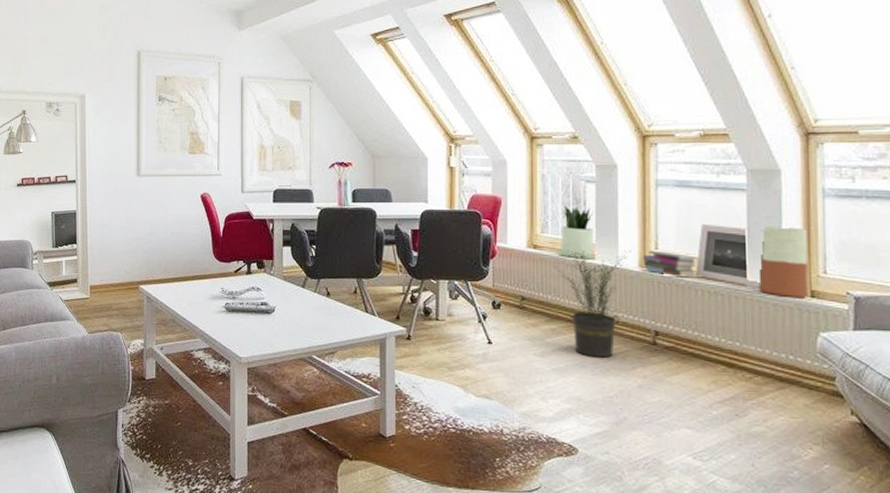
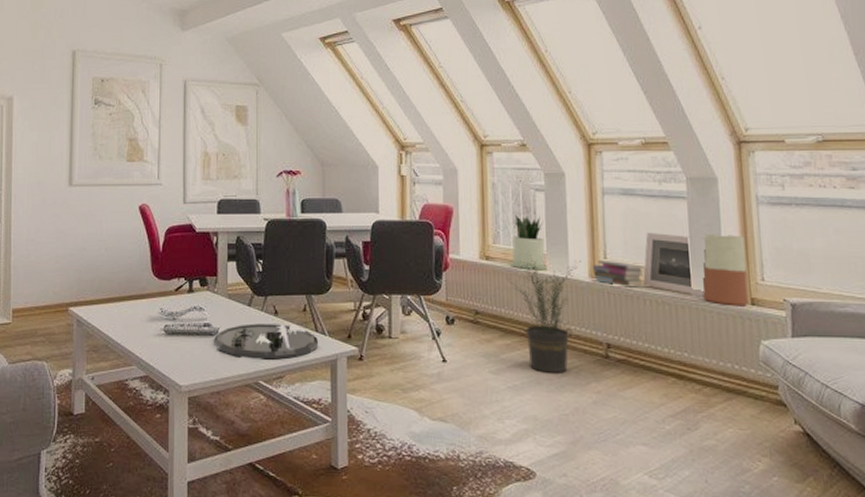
decorative tray: none [269,303,369,337] -> present [213,323,319,360]

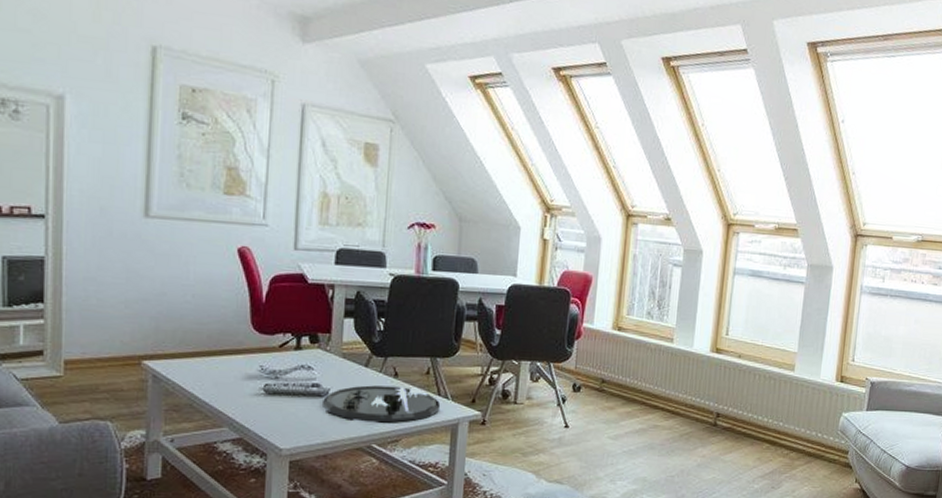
potted plant: present [508,255,581,373] -> none [636,328,706,439]
planter: present [509,216,547,271] -> none [639,289,677,344]
books: present [592,261,645,288] -> none [714,337,760,363]
picture frame: present [643,232,707,296] -> none [756,312,815,373]
vase: present [703,233,749,307] -> none [803,317,846,383]

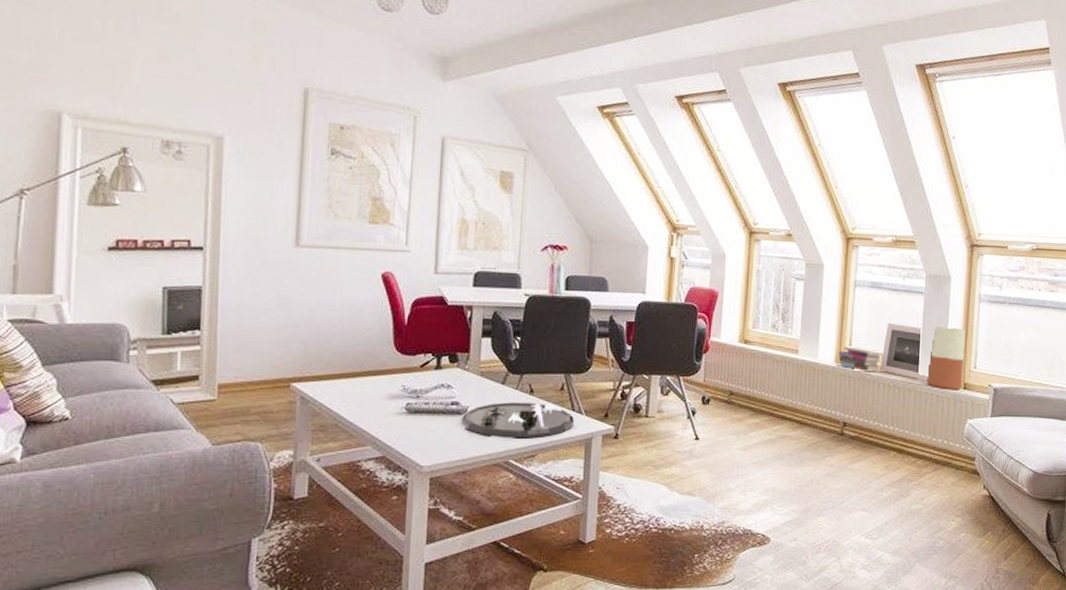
books: none [714,337,760,363] -> present [838,347,883,372]
picture frame: none [756,312,815,373] -> present [880,322,936,381]
vase: none [803,317,846,383] -> present [927,325,966,391]

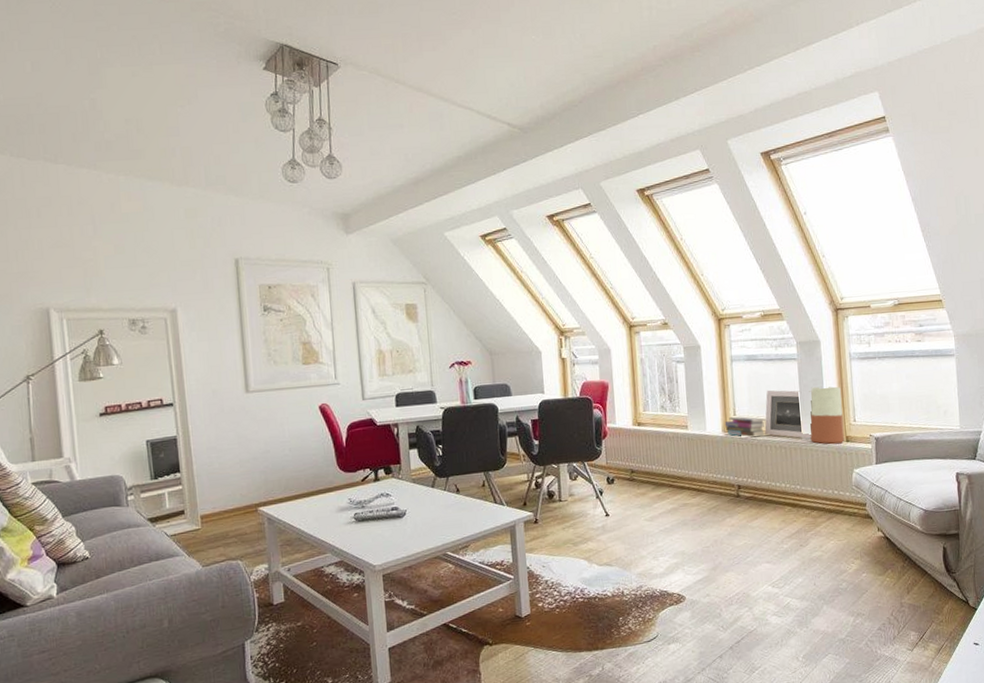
decorative tray: present [460,402,575,439] -> none [401,499,499,534]

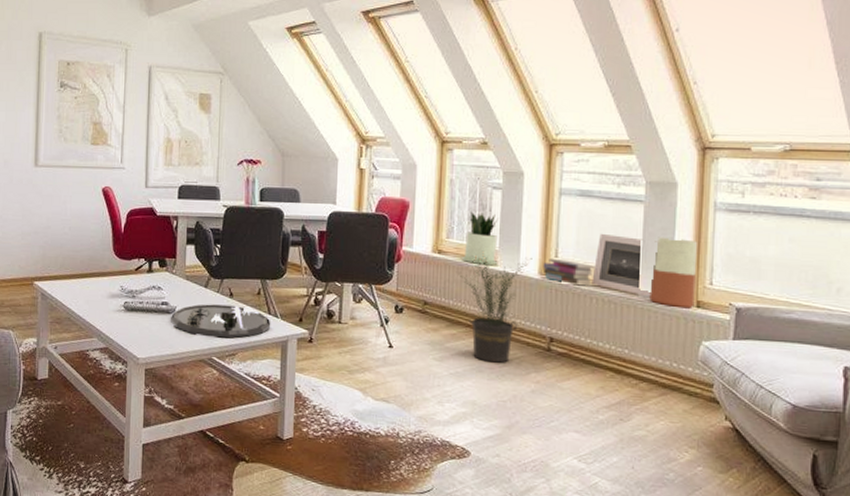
decorative tray: none [401,499,499,534] -> present [170,304,271,339]
planter: none [657,385,689,431] -> present [461,212,498,266]
potted plant: none [657,418,716,515] -> present [459,250,532,363]

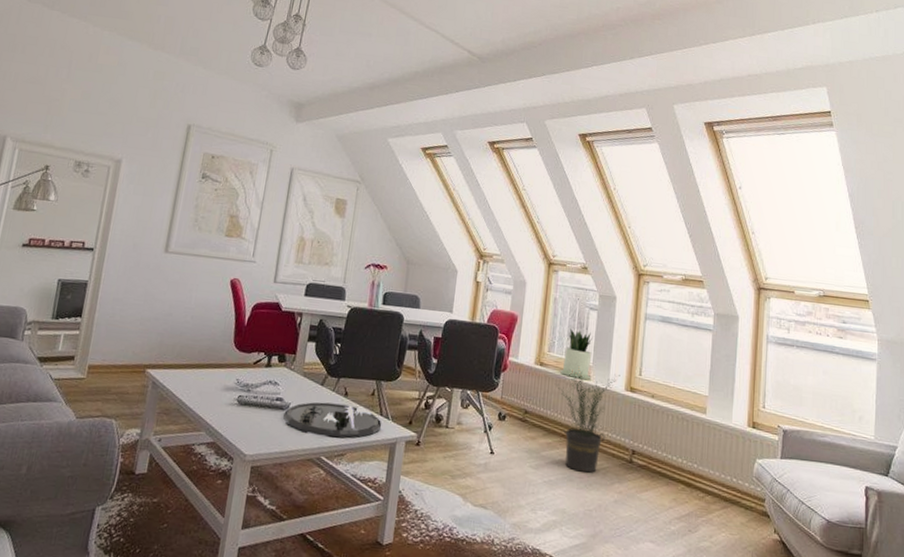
books: present [542,259,595,286] -> none [628,377,672,404]
picture frame: present [592,233,659,297] -> none [668,356,724,416]
vase: present [649,237,698,309] -> none [715,362,754,429]

